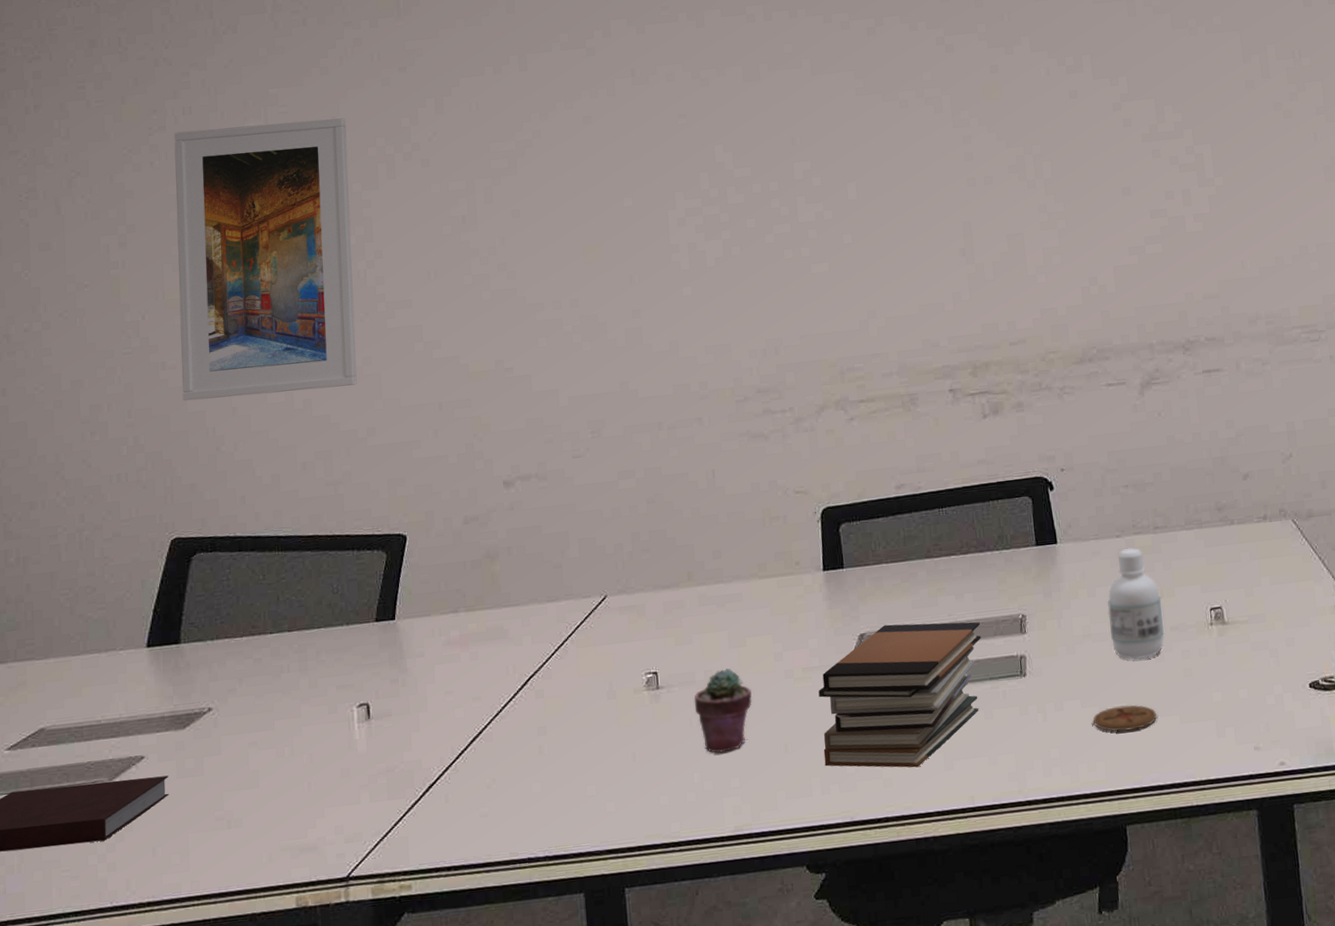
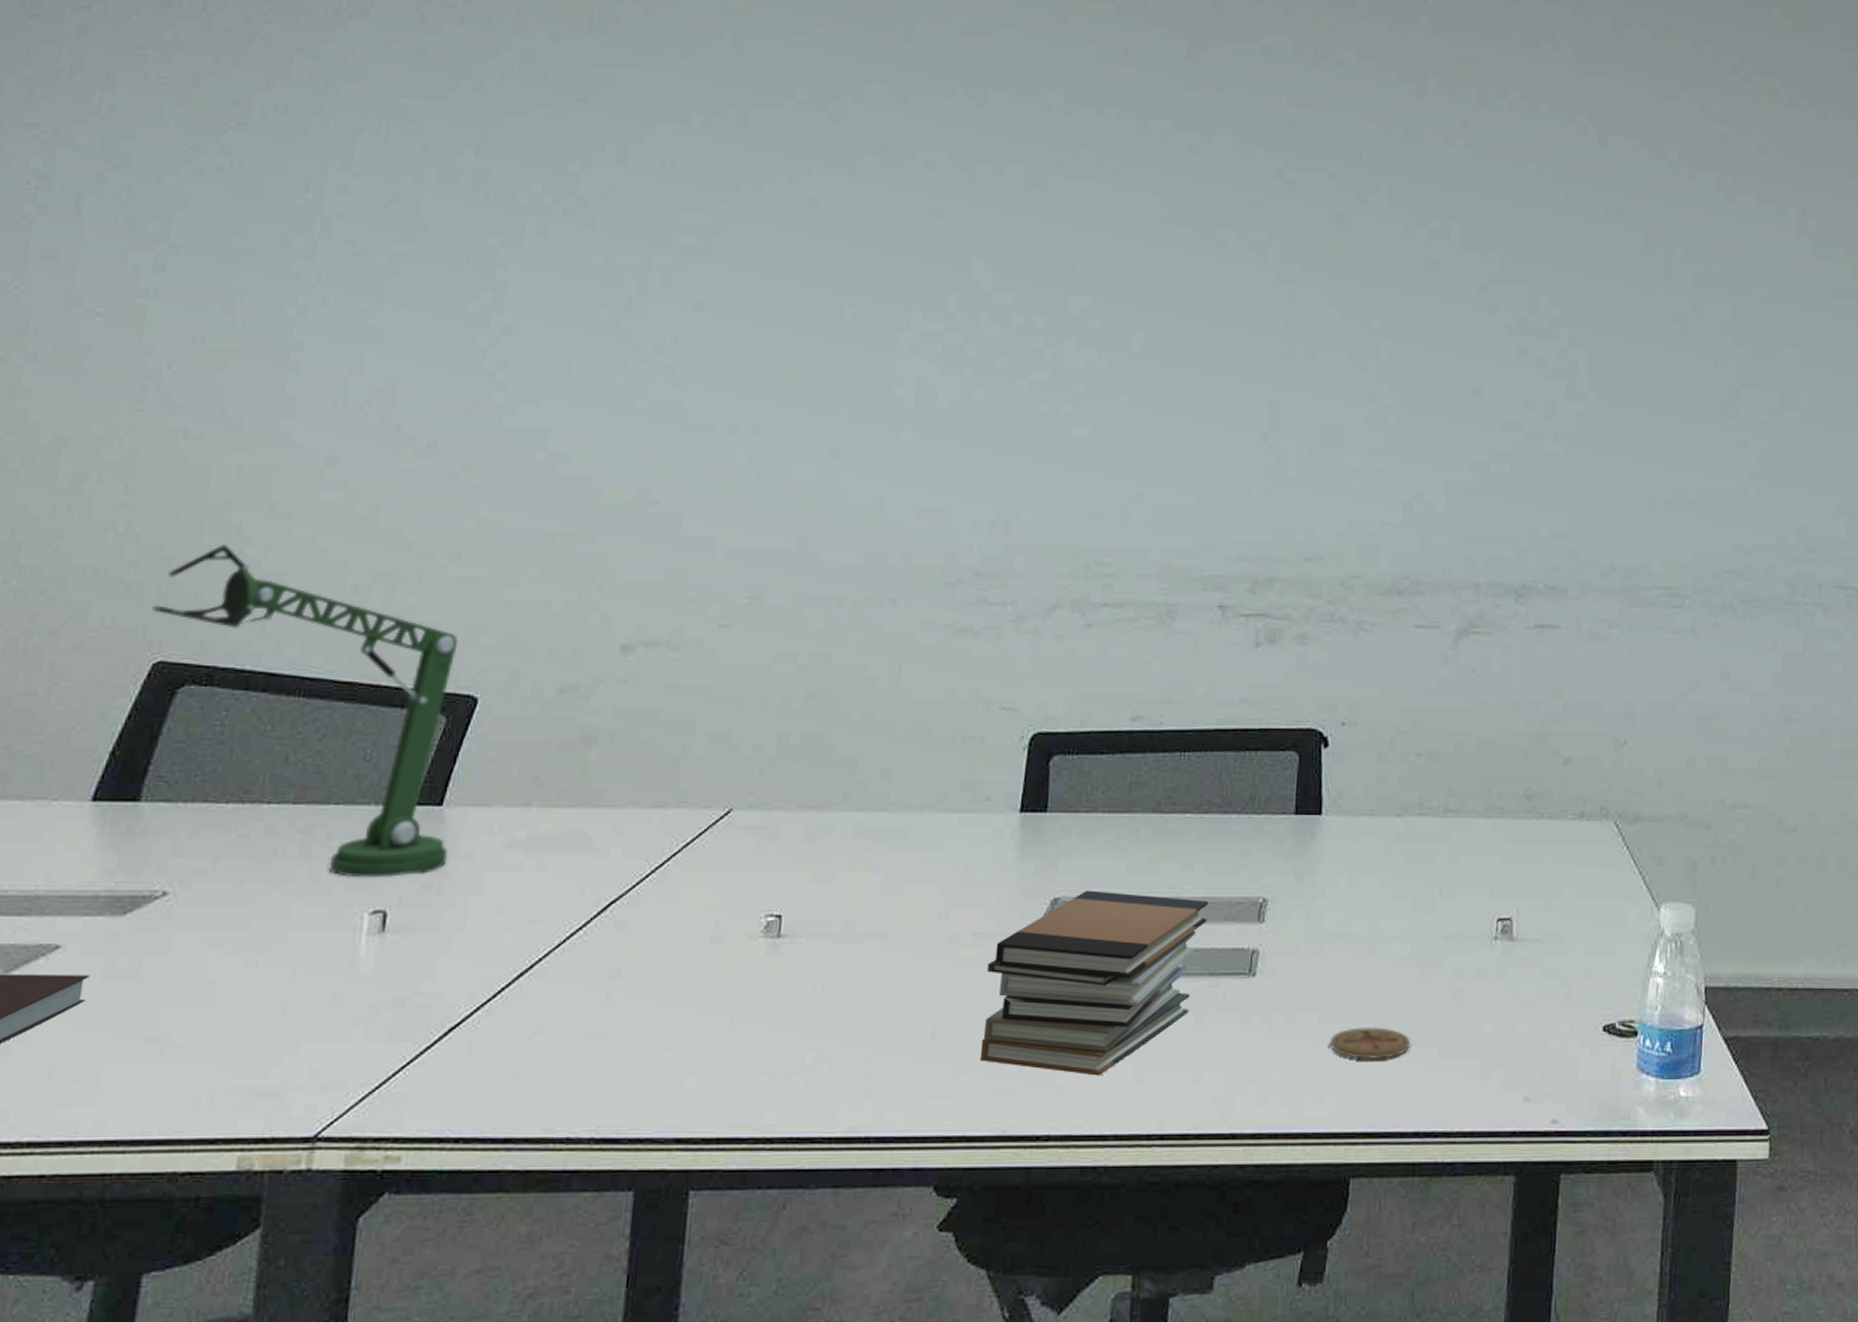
desk lamp: none [163,444,405,682] -> present [152,543,458,878]
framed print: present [174,118,357,401] -> none [204,133,494,494]
potted succulent: present [694,668,752,754] -> none [822,922,901,1030]
bottle: present [1108,548,1165,660] -> none [1370,831,1439,971]

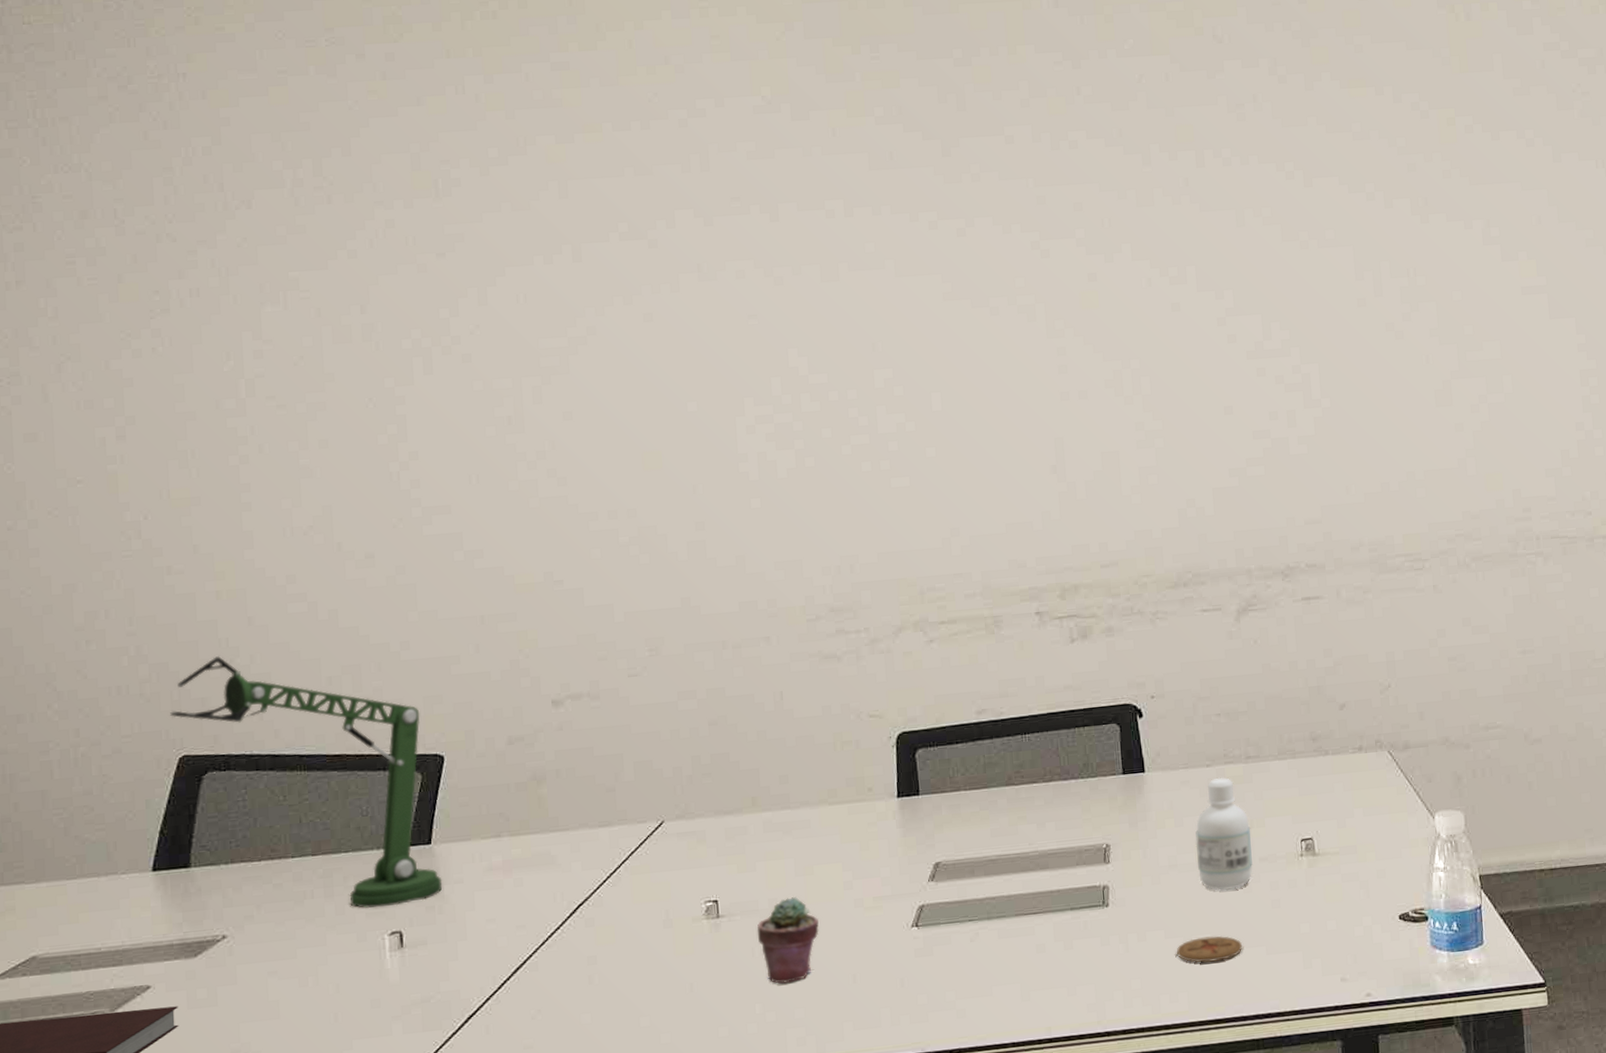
potted succulent: none [822,922,901,1030] -> present [757,897,819,984]
book stack: present [980,890,1208,1076] -> none [890,851,1063,999]
bottle: none [1370,831,1439,971] -> present [1195,777,1254,890]

